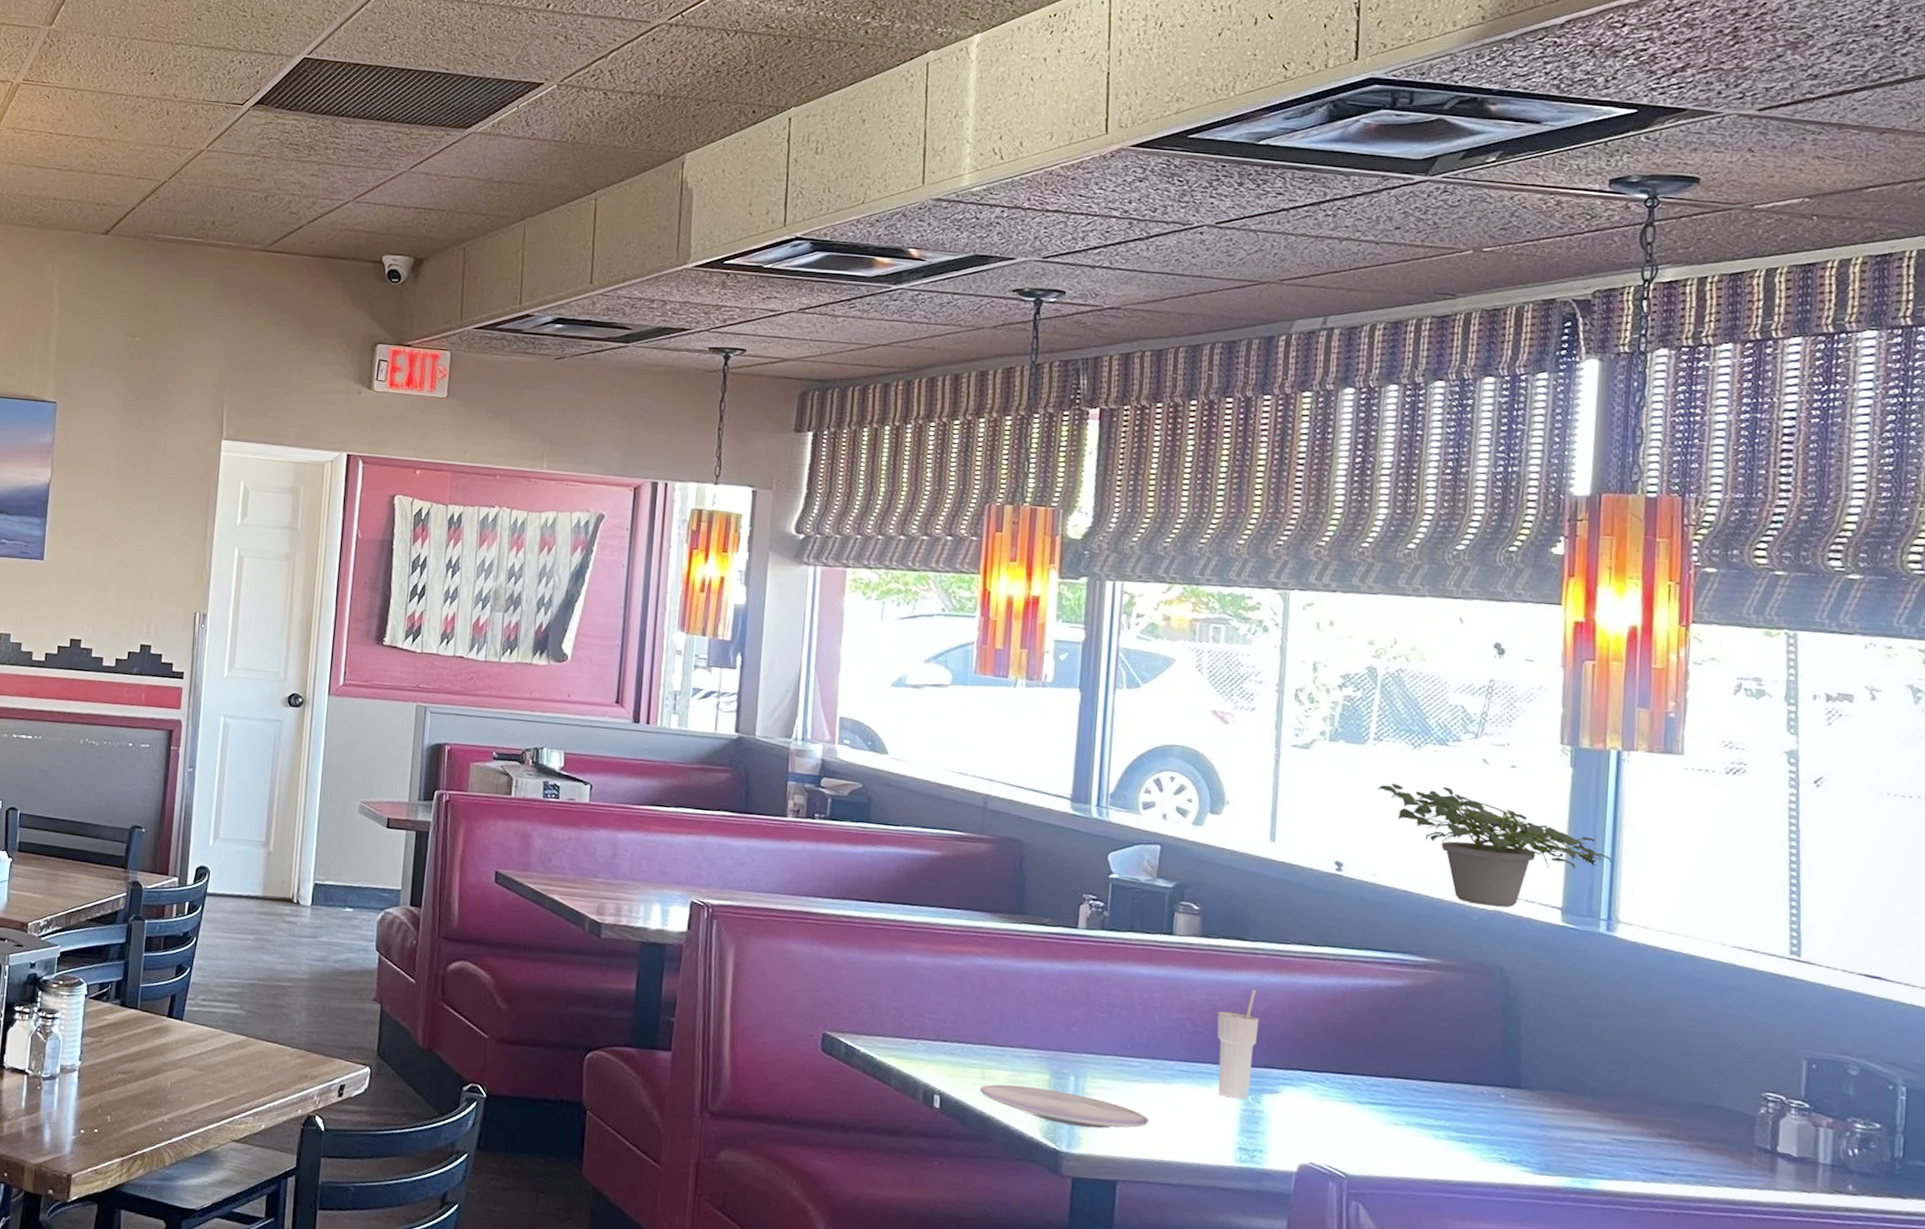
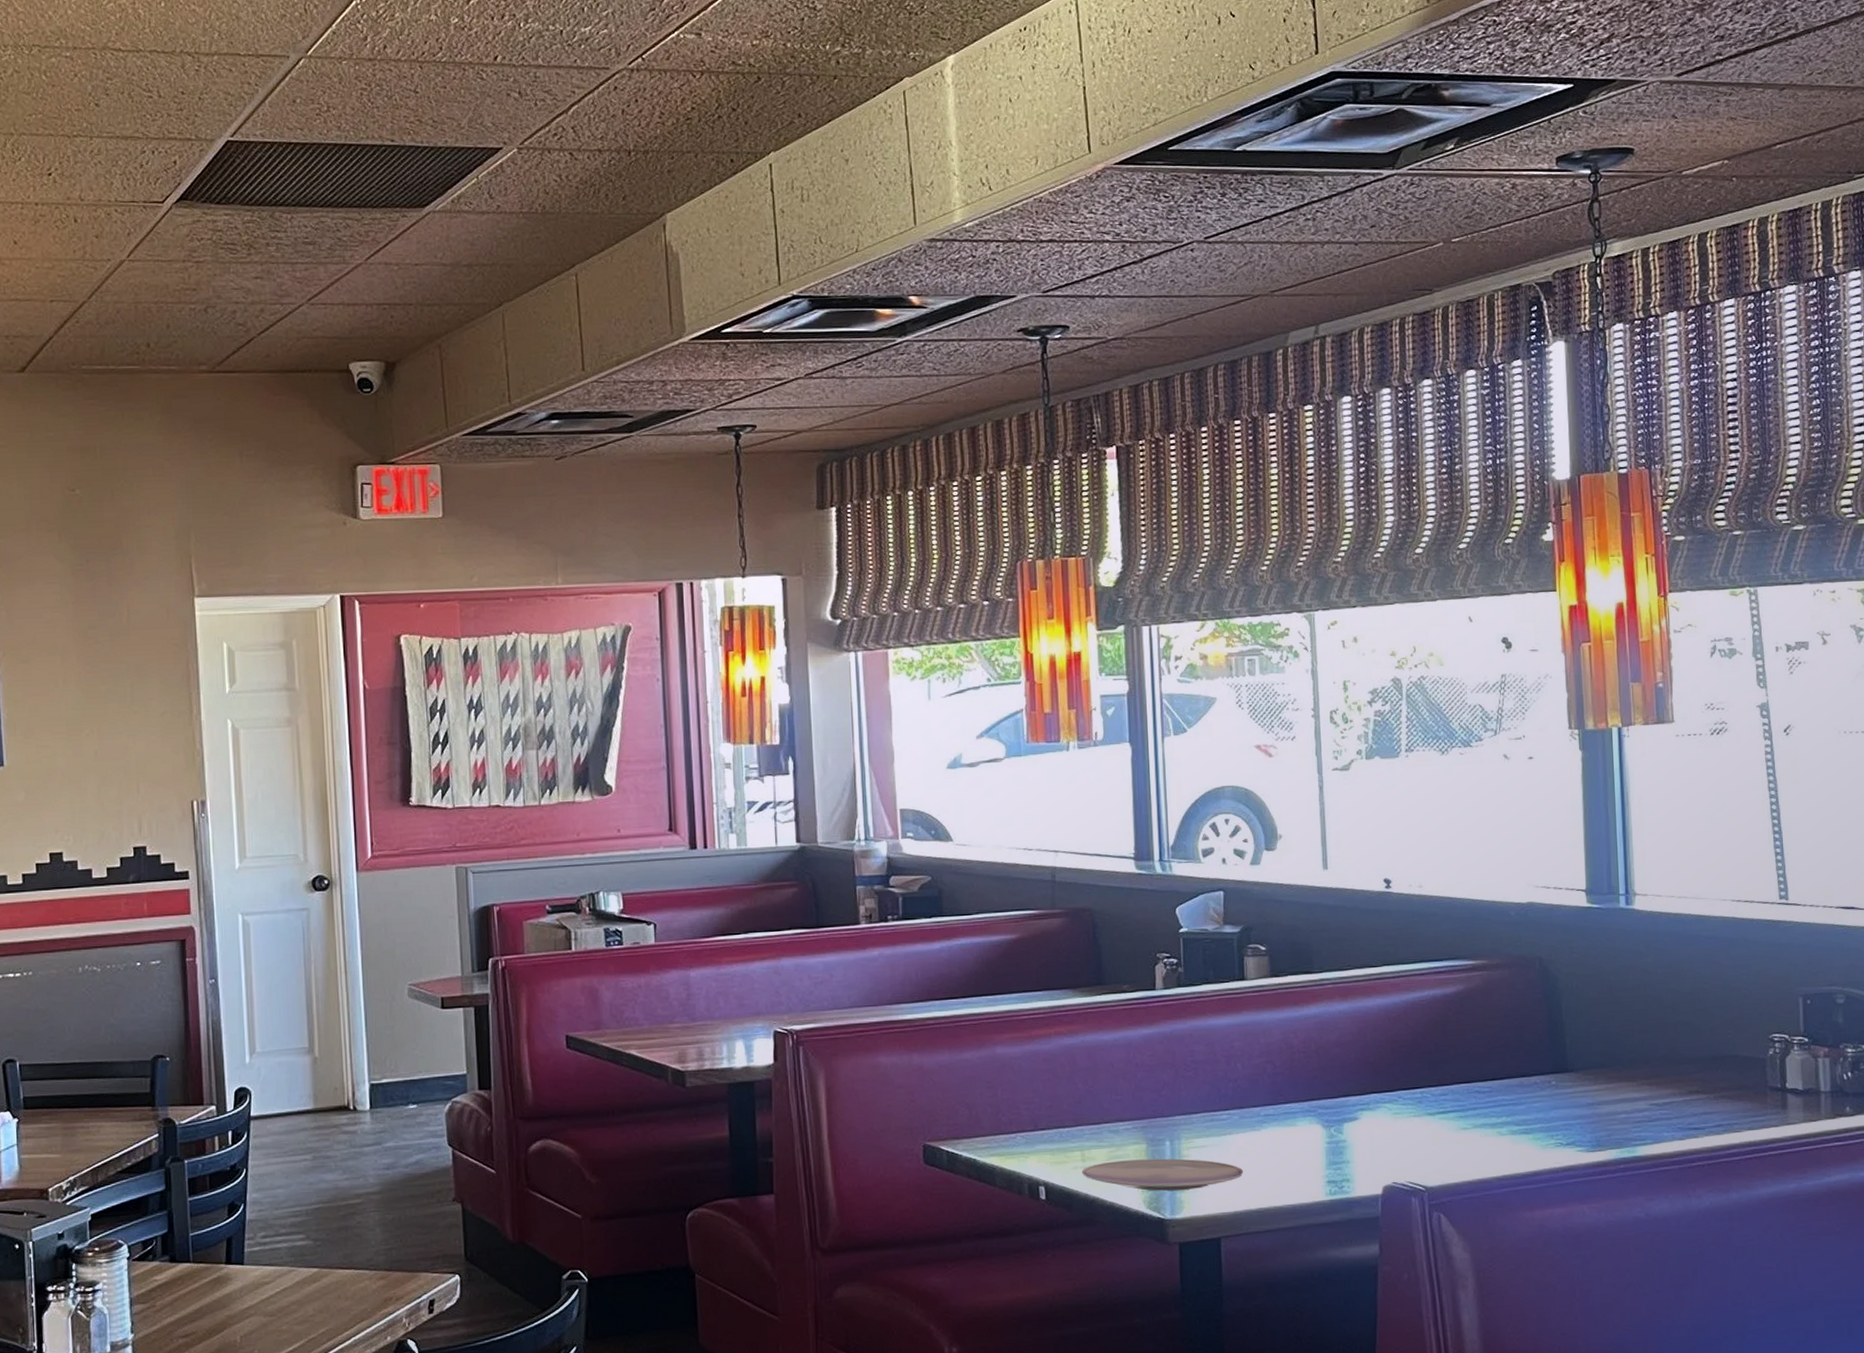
cup: present [1217,990,1259,1101] -> none [1294,1021,1333,1135]
potted plant: present [1377,783,1612,907] -> none [1414,788,1624,899]

